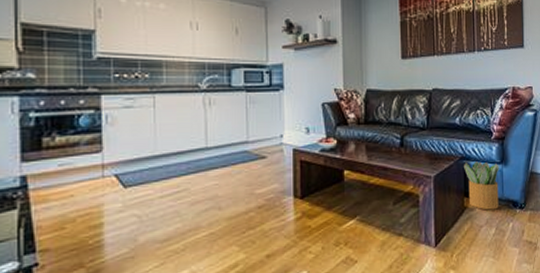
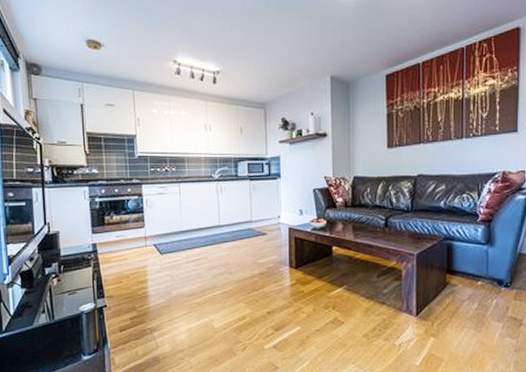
potted plant: present [464,161,499,210] -> none [447,242,485,287]

